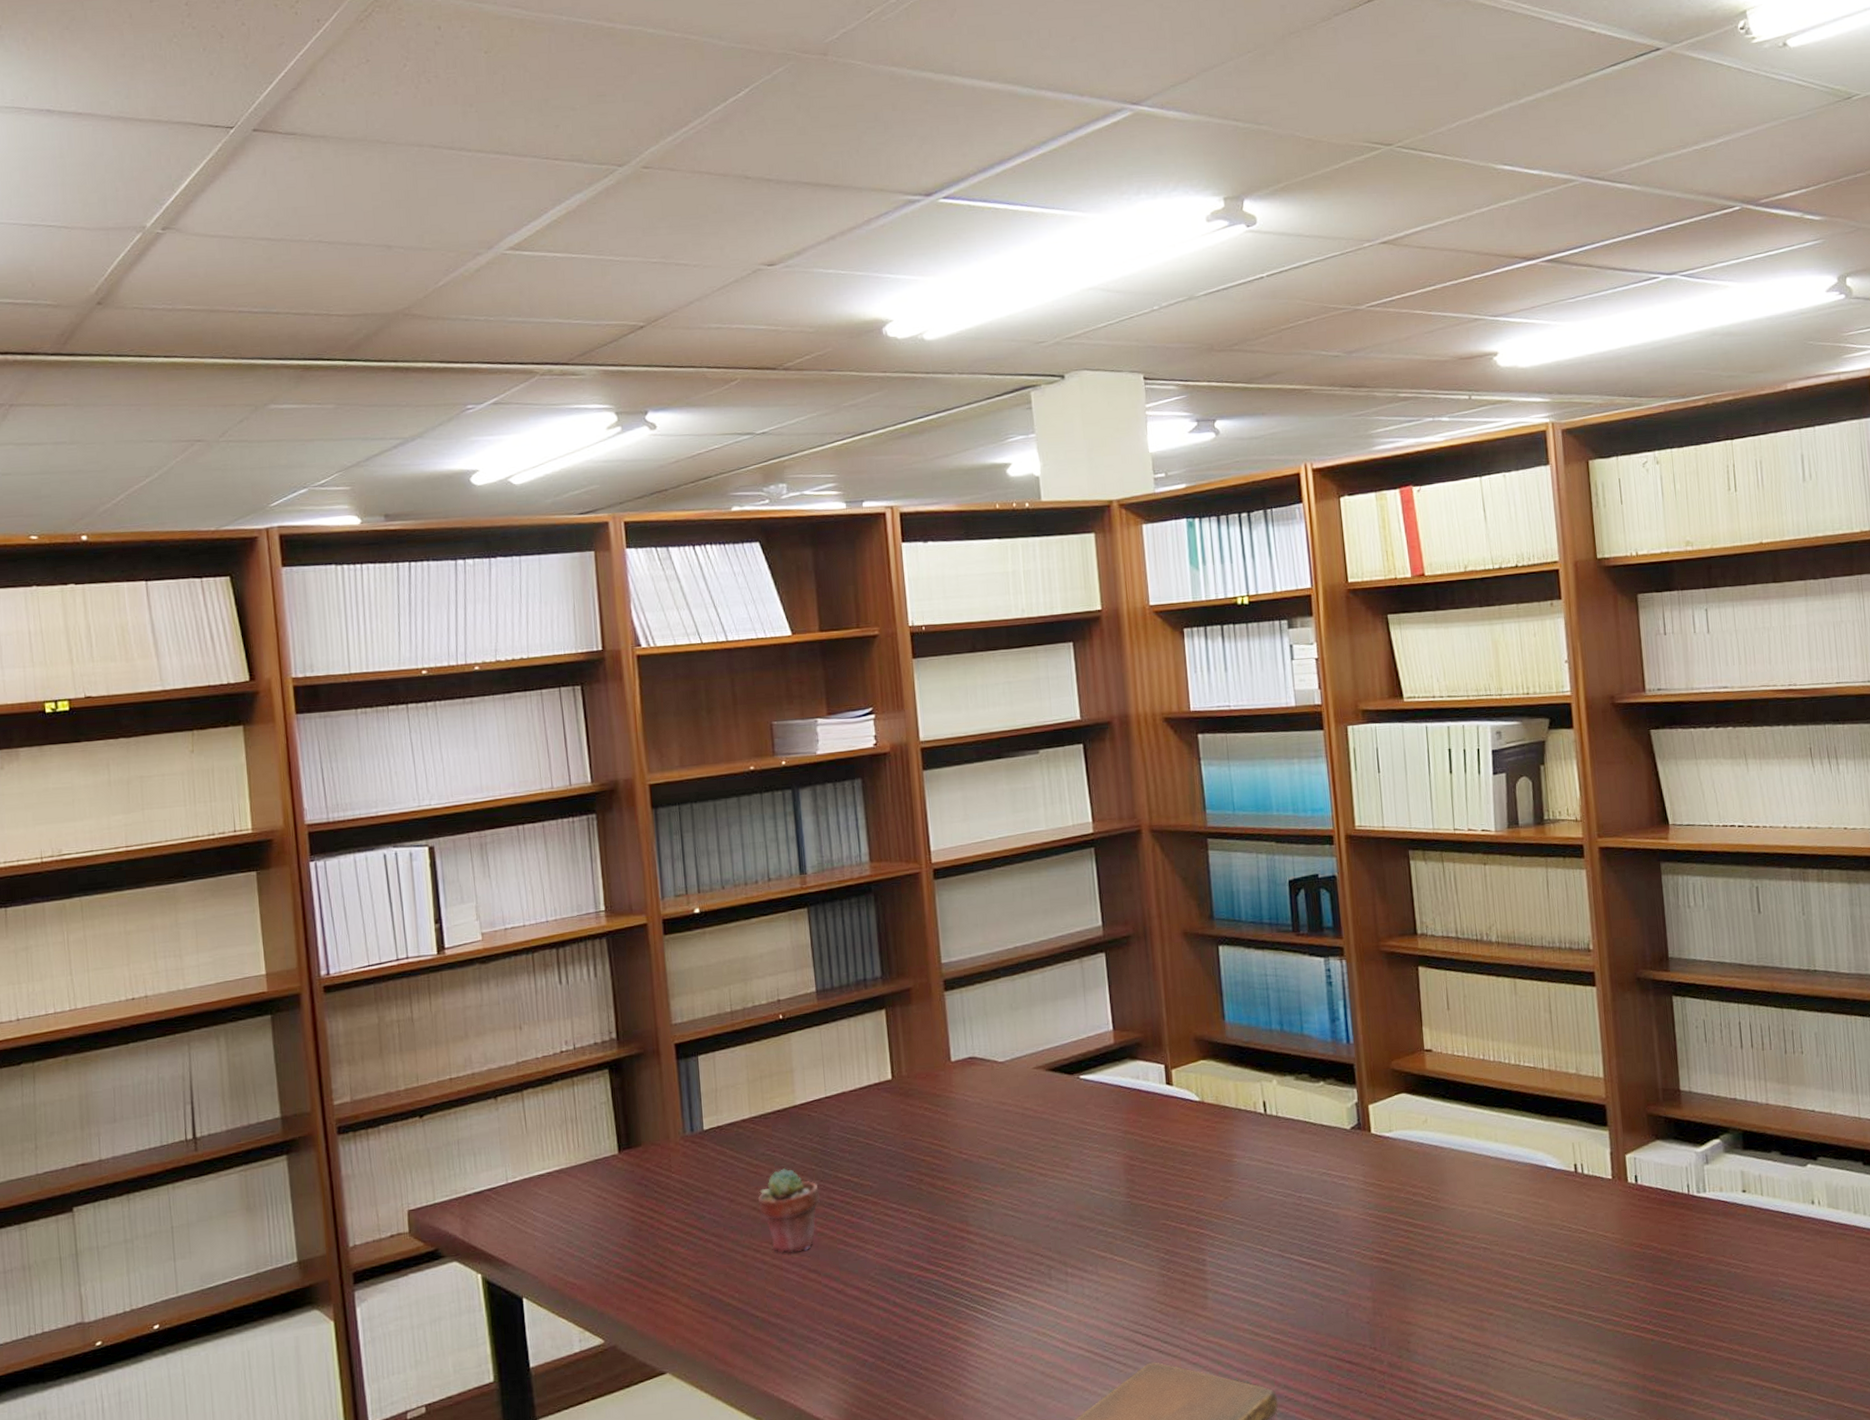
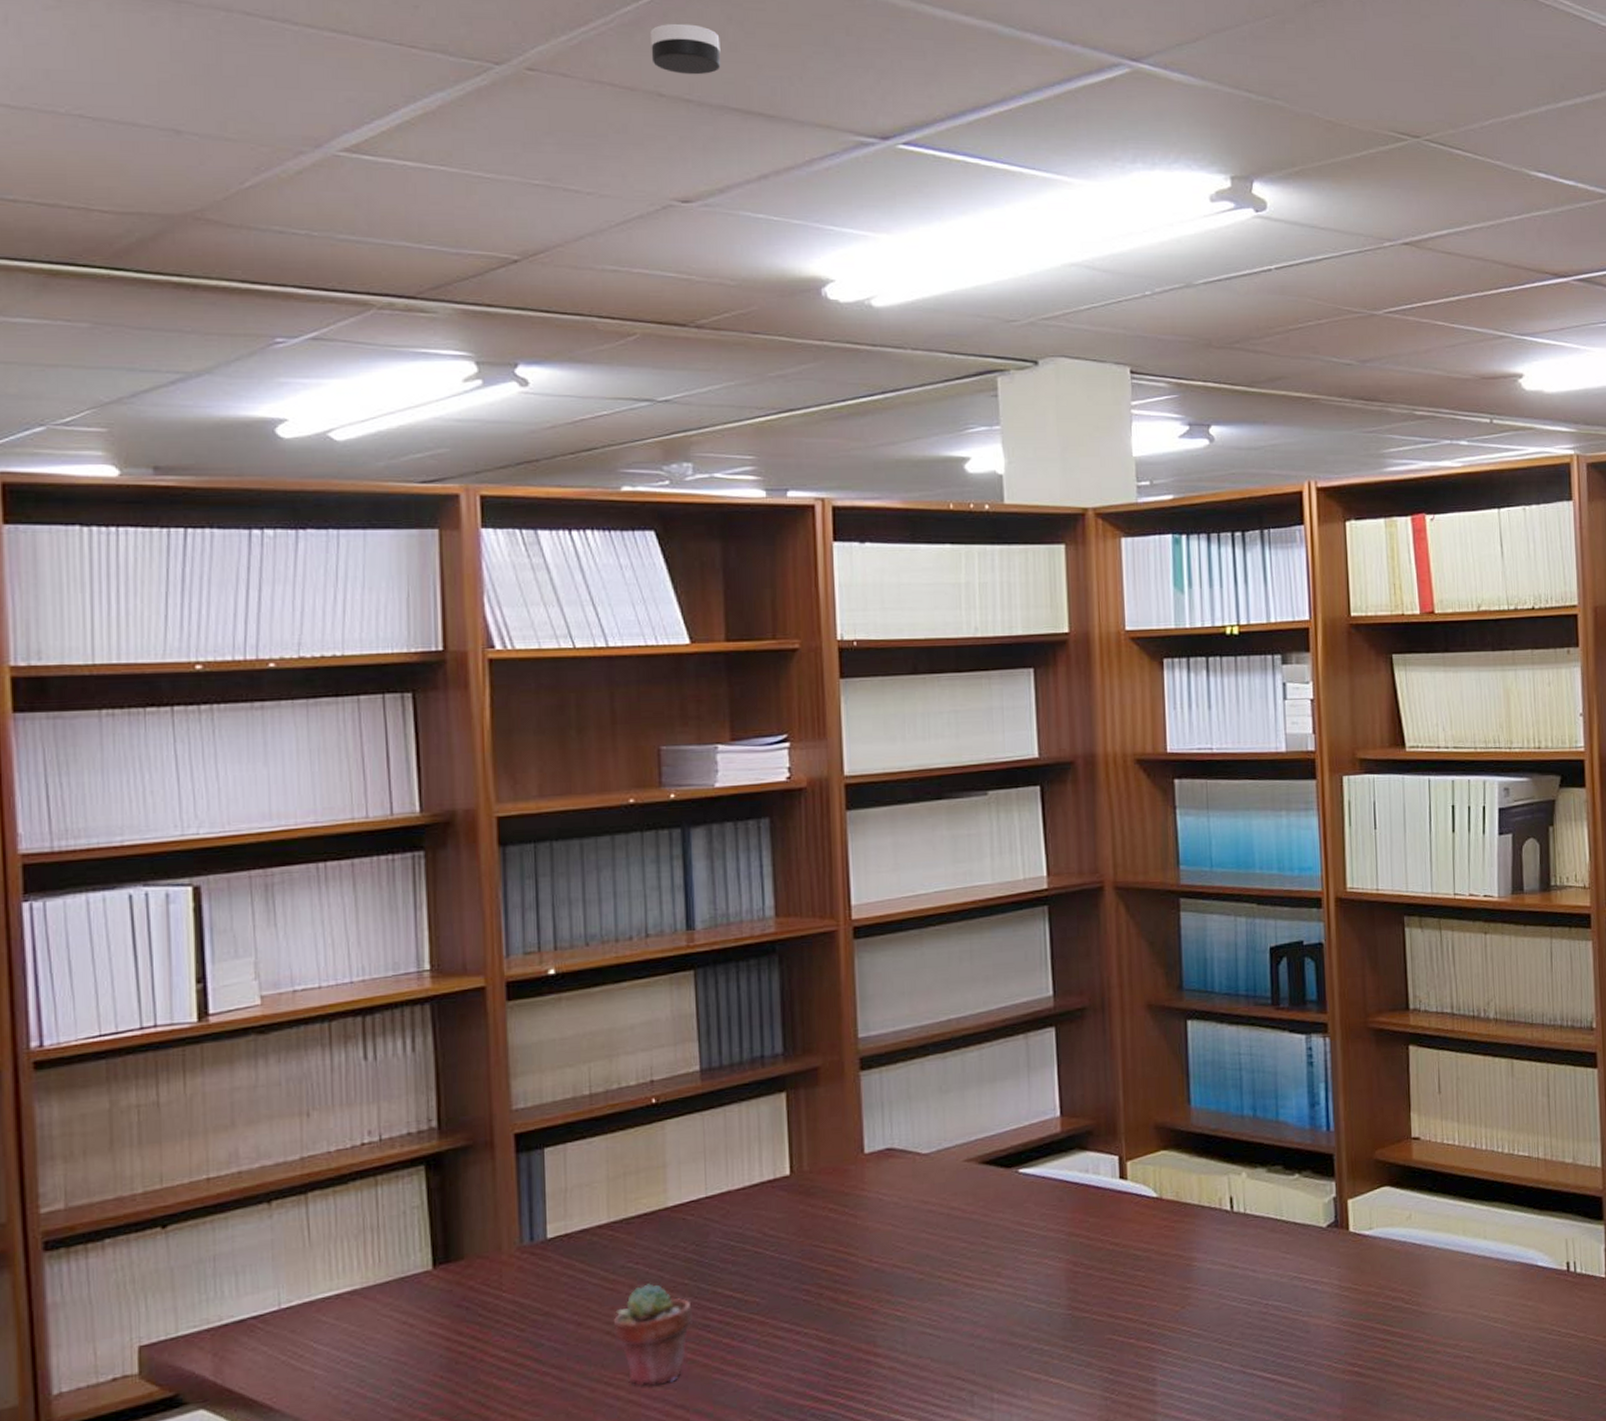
smoke detector: none [736,115,794,158] -> present [650,23,721,75]

